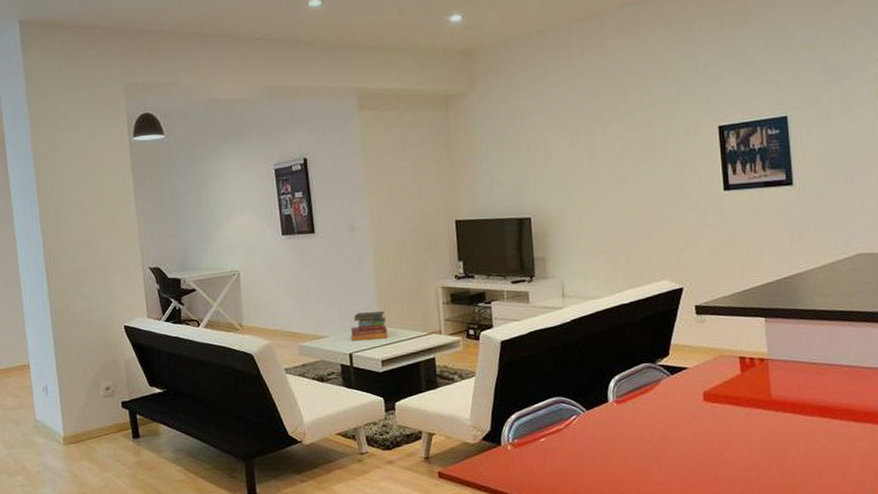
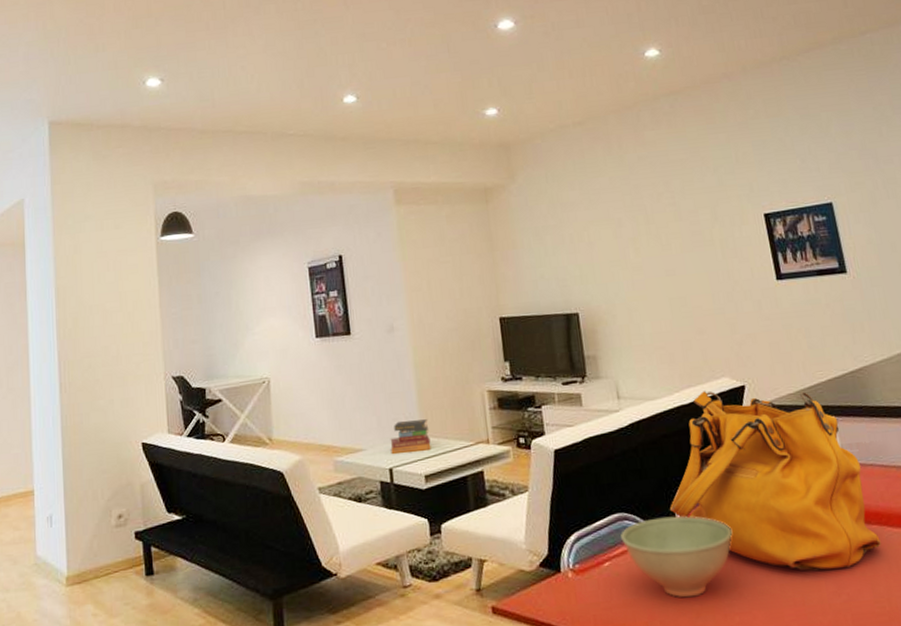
bowl: none [557,401,659,470] -> present [620,516,733,598]
handbag: none [603,292,793,451] -> present [669,391,881,571]

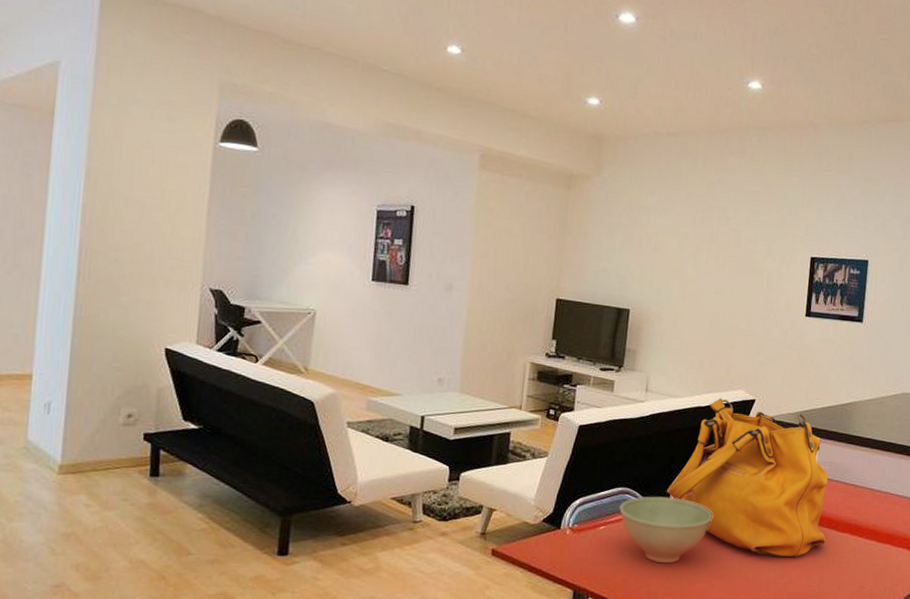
books: present [390,419,431,454] -> none [426,374,468,406]

